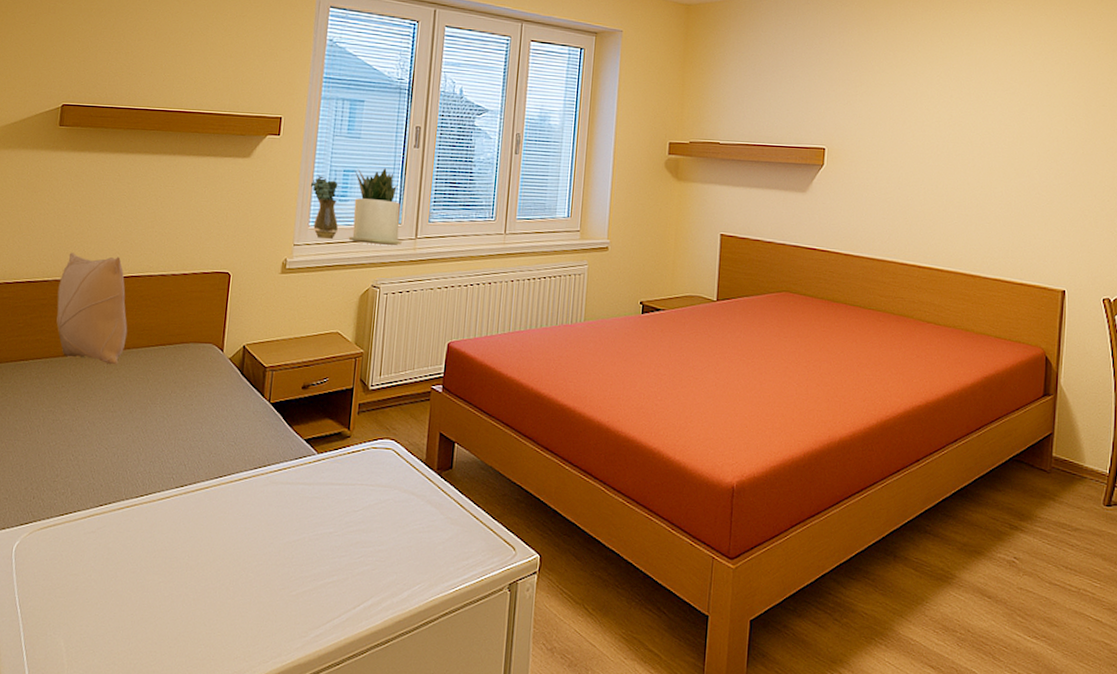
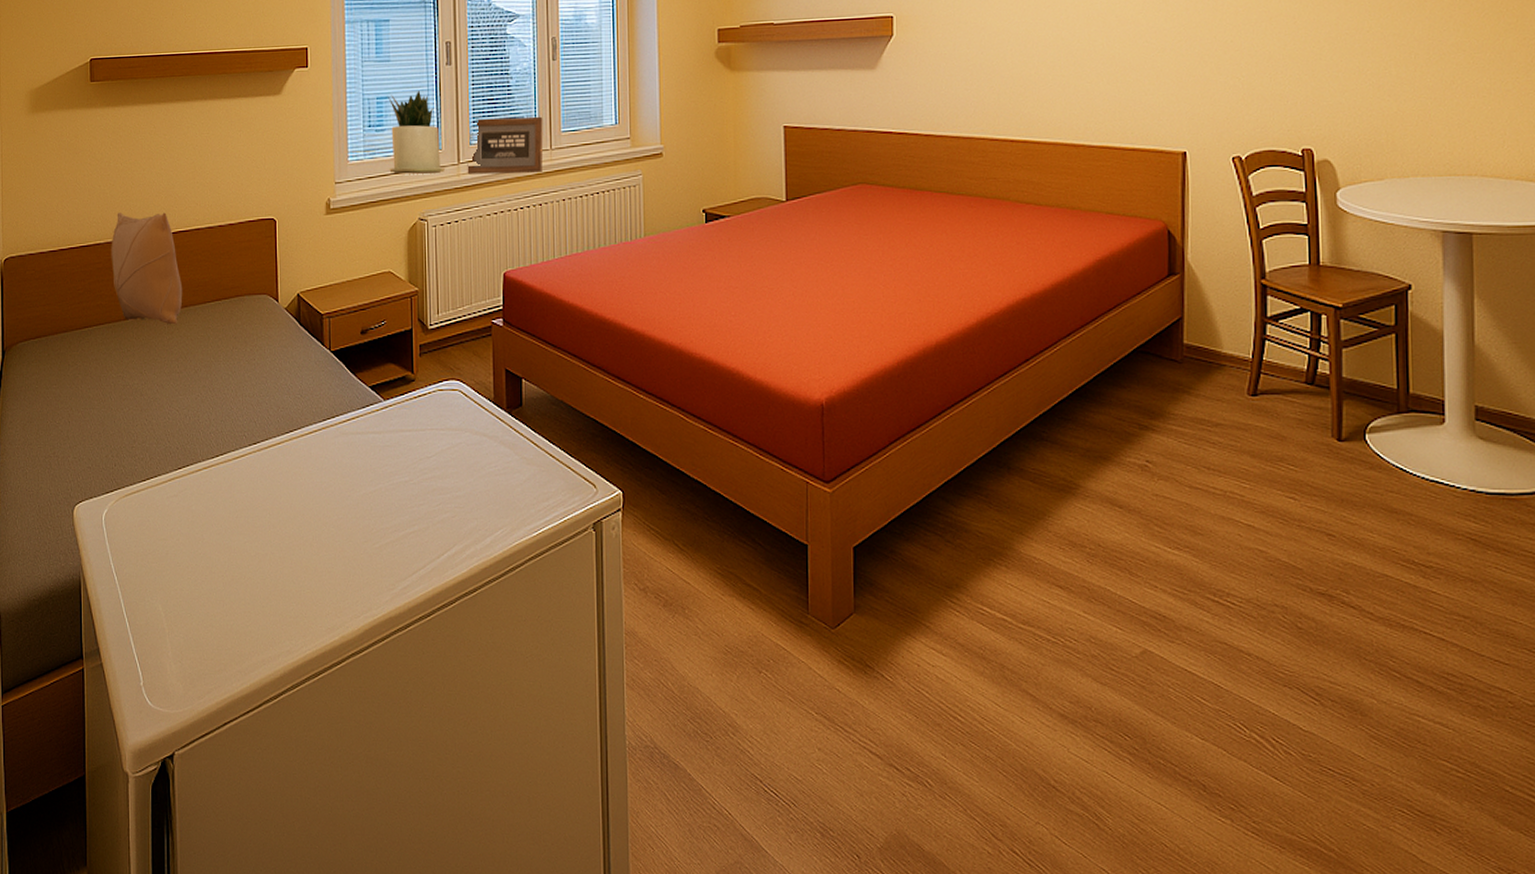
vase: present [310,174,338,240] -> none [344,105,377,174]
picture frame: none [423,199,501,254] -> present [467,116,543,175]

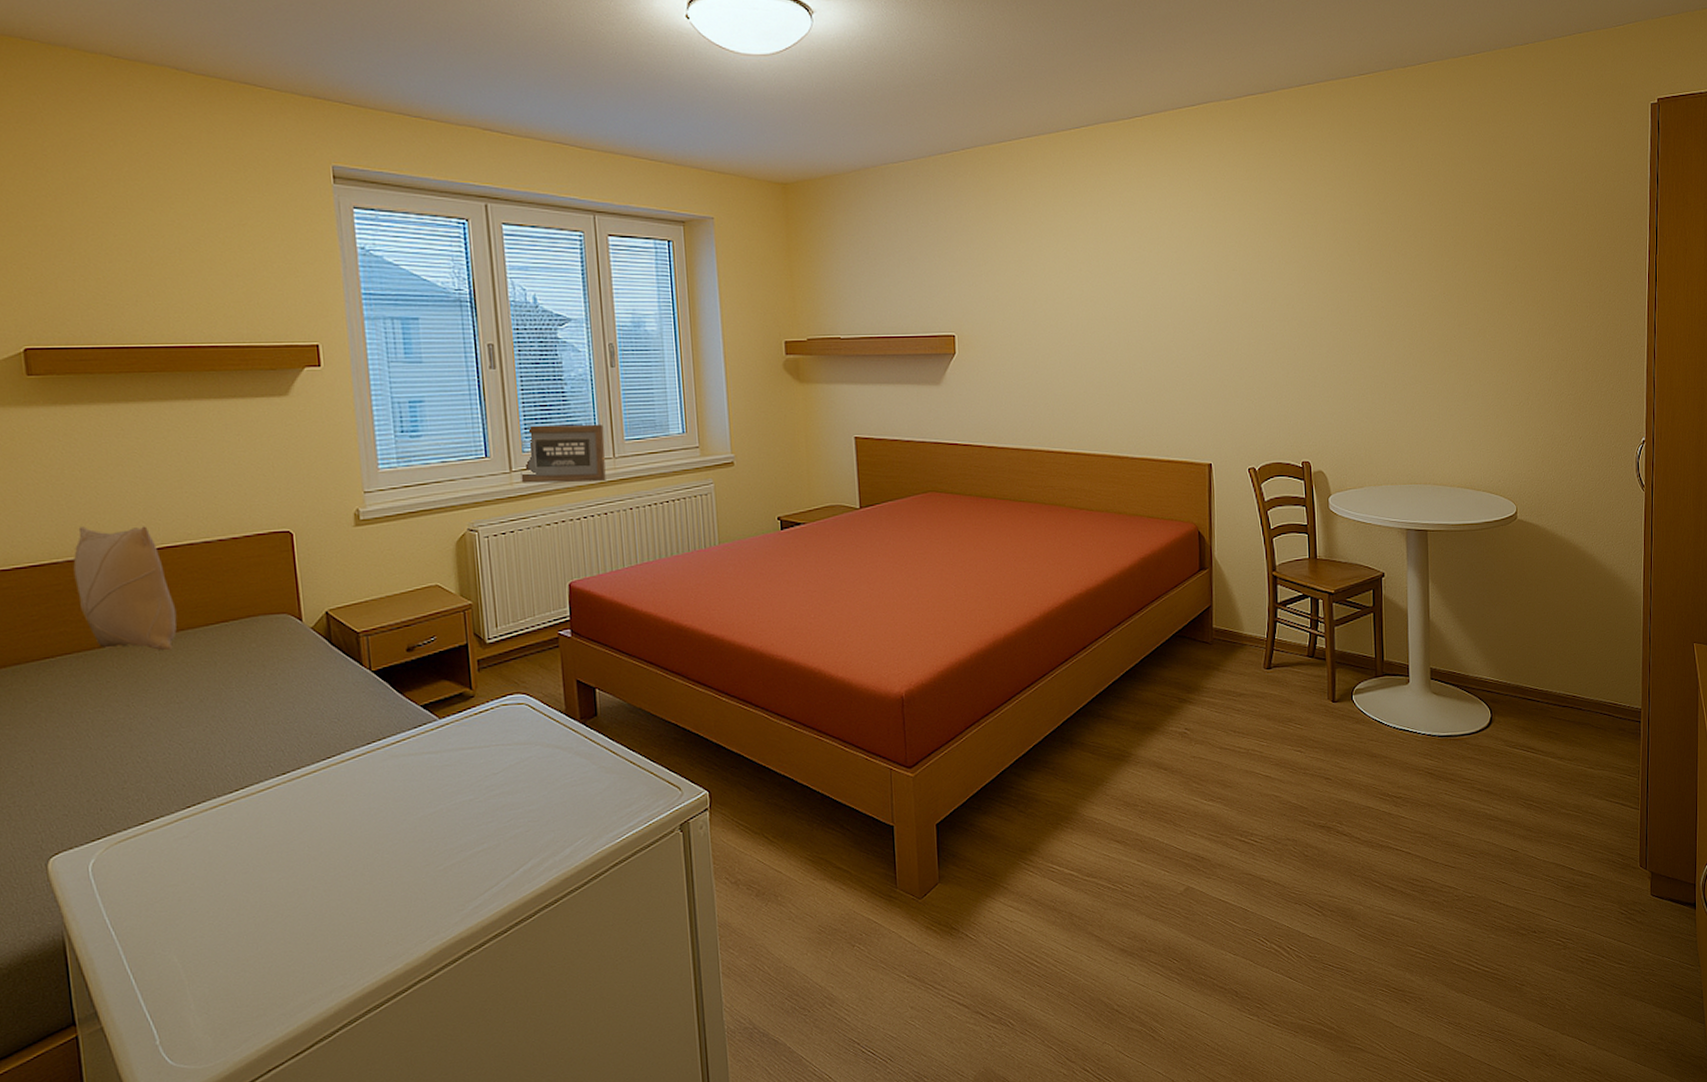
planter: present [387,91,446,175] -> none [421,395,496,484]

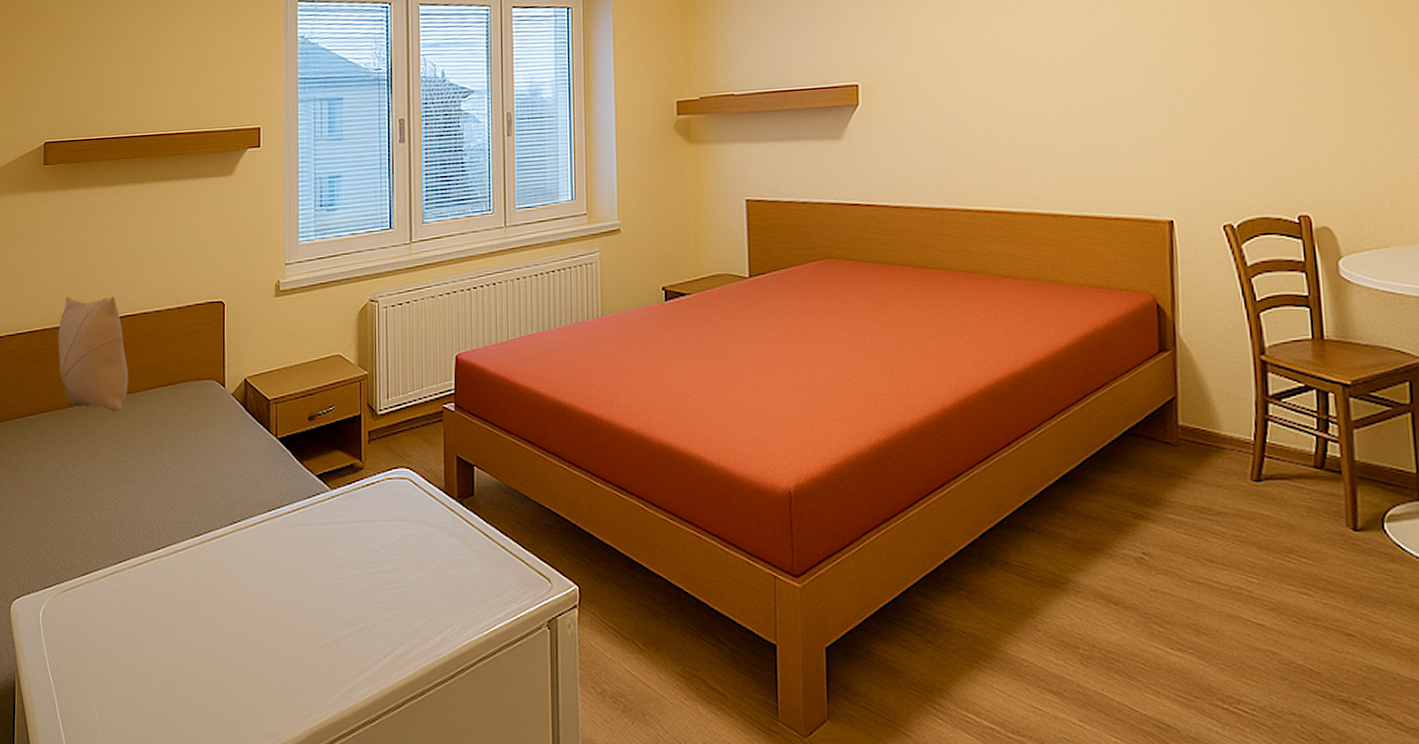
picture frame: present [520,424,606,483] -> none [419,193,498,254]

